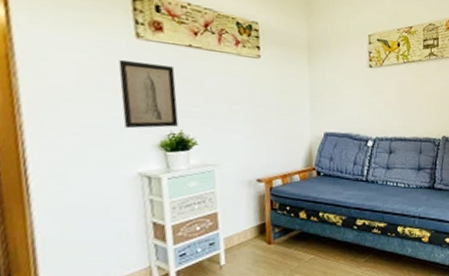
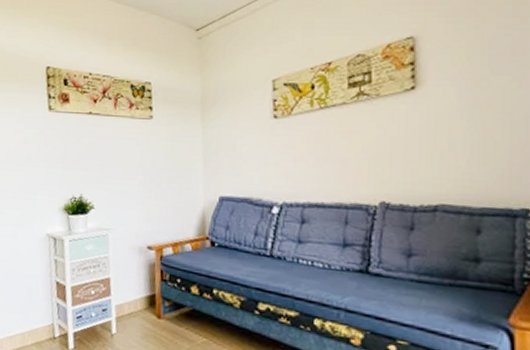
wall art: present [118,59,179,129] -> none [35,131,79,193]

